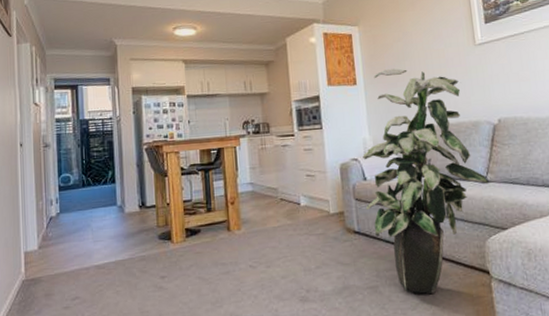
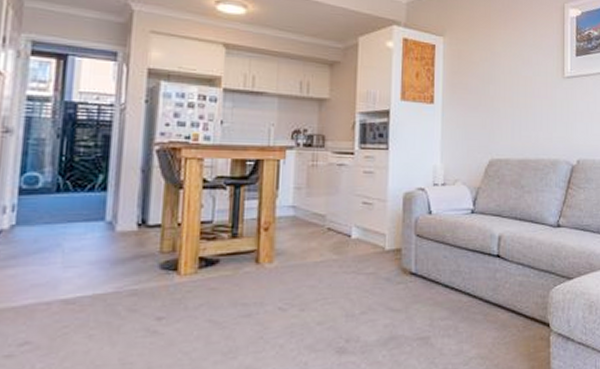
indoor plant: present [362,68,489,295] -> none [428,90,560,348]

